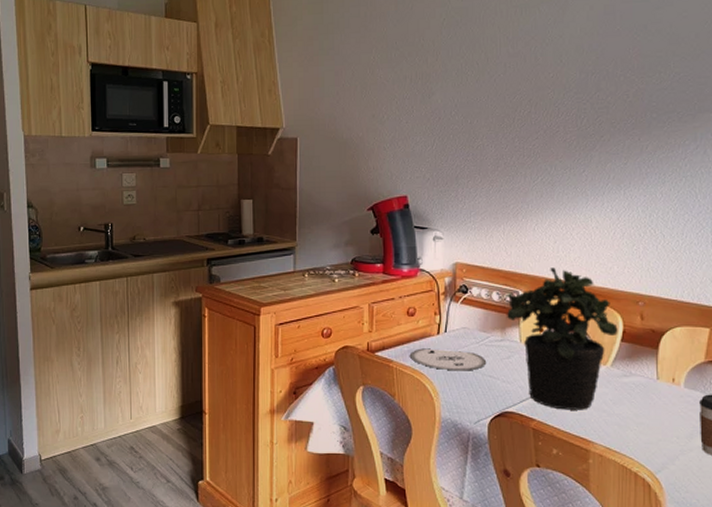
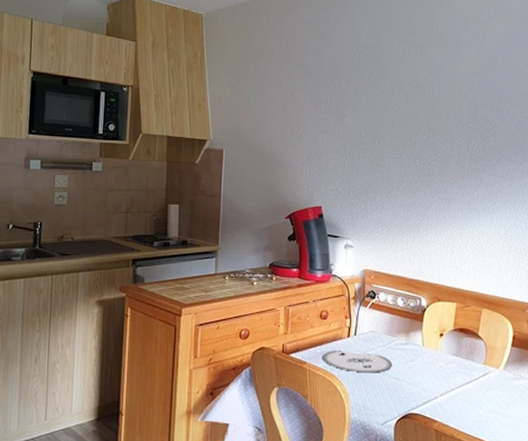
potted plant: present [507,268,618,410] -> none [410,276,509,412]

